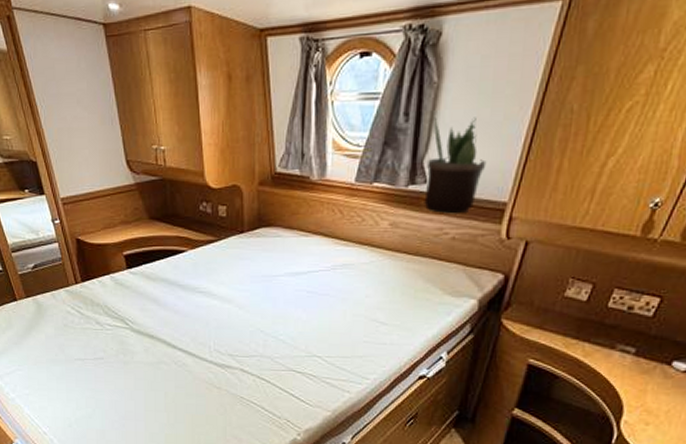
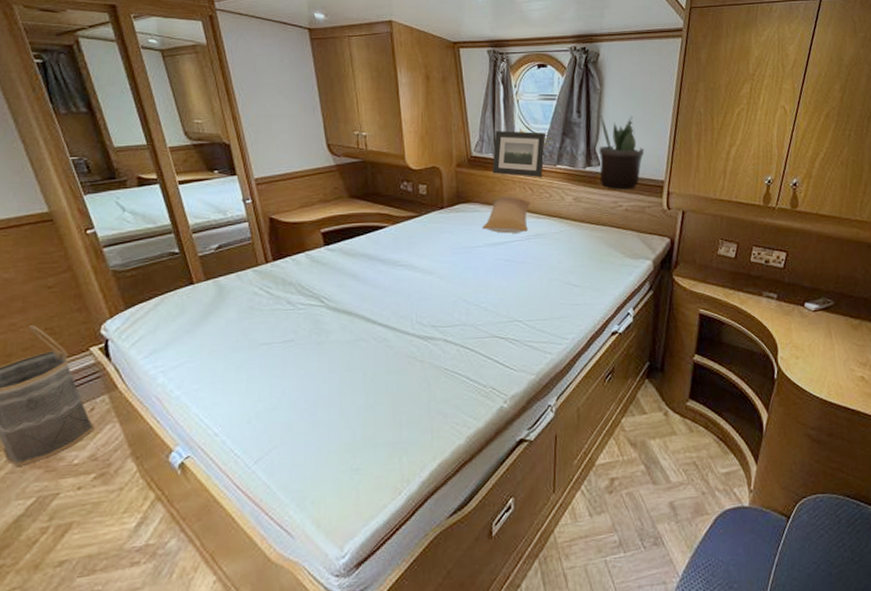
pillow: none [284,221,340,262] -> present [483,197,531,234]
picture frame: none [298,141,364,198] -> present [492,131,547,177]

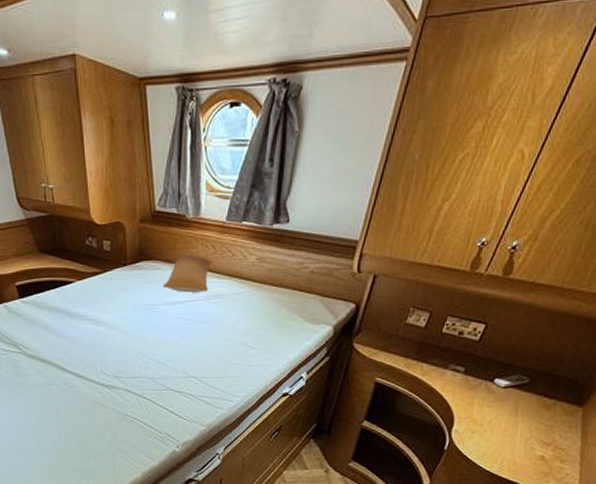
picture frame: present [492,131,547,177] -> none [175,182,234,234]
planter: present [599,115,645,189] -> none [287,163,341,249]

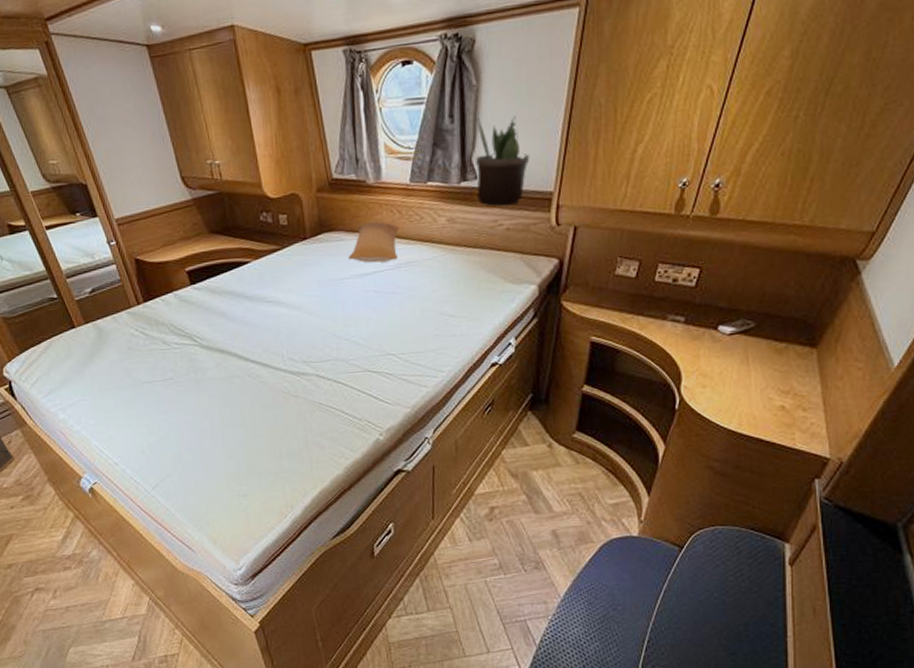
planter: none [287,163,341,249] -> present [476,115,530,206]

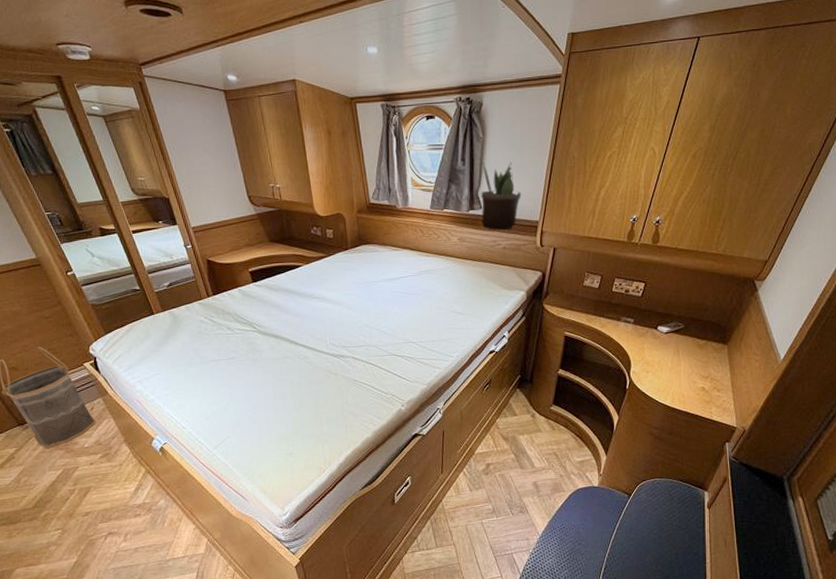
pillow: present [349,222,400,263] -> none [381,238,422,270]

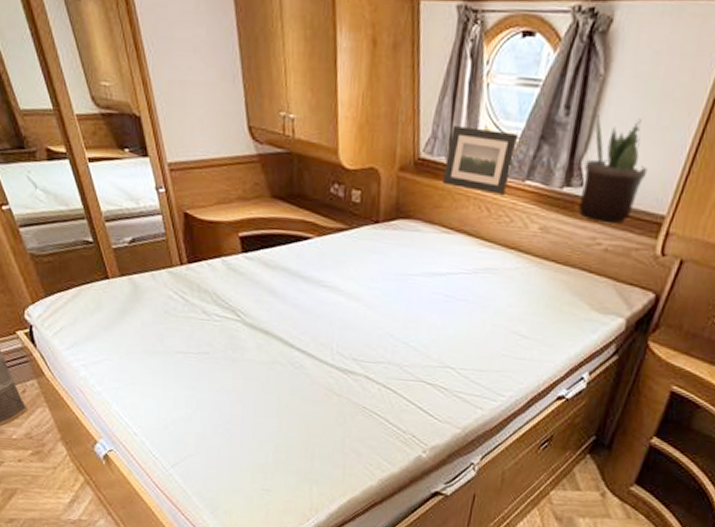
picture frame: none [388,179,435,221] -> present [442,126,519,195]

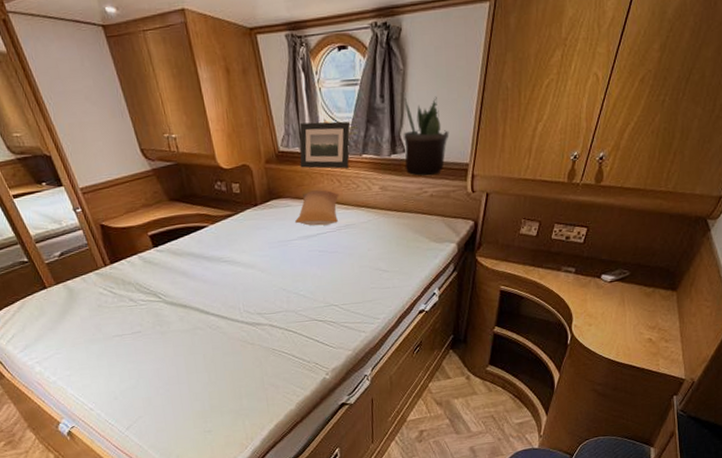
pillow: none [422,216,485,264] -> present [295,190,339,226]

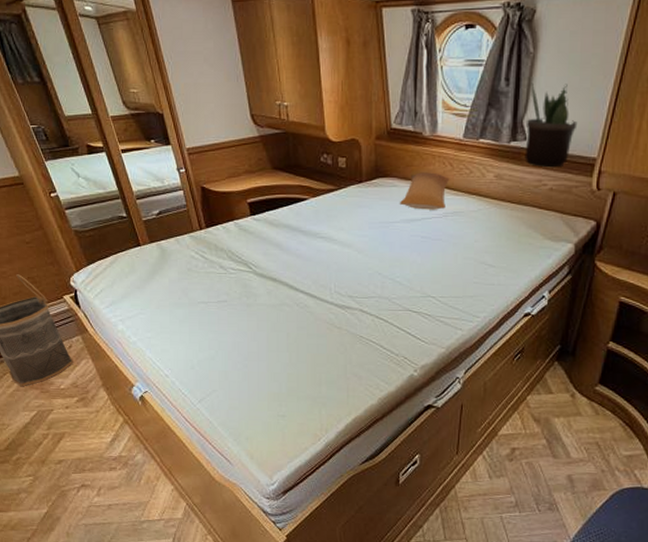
picture frame: present [299,121,351,169] -> none [411,101,471,152]

